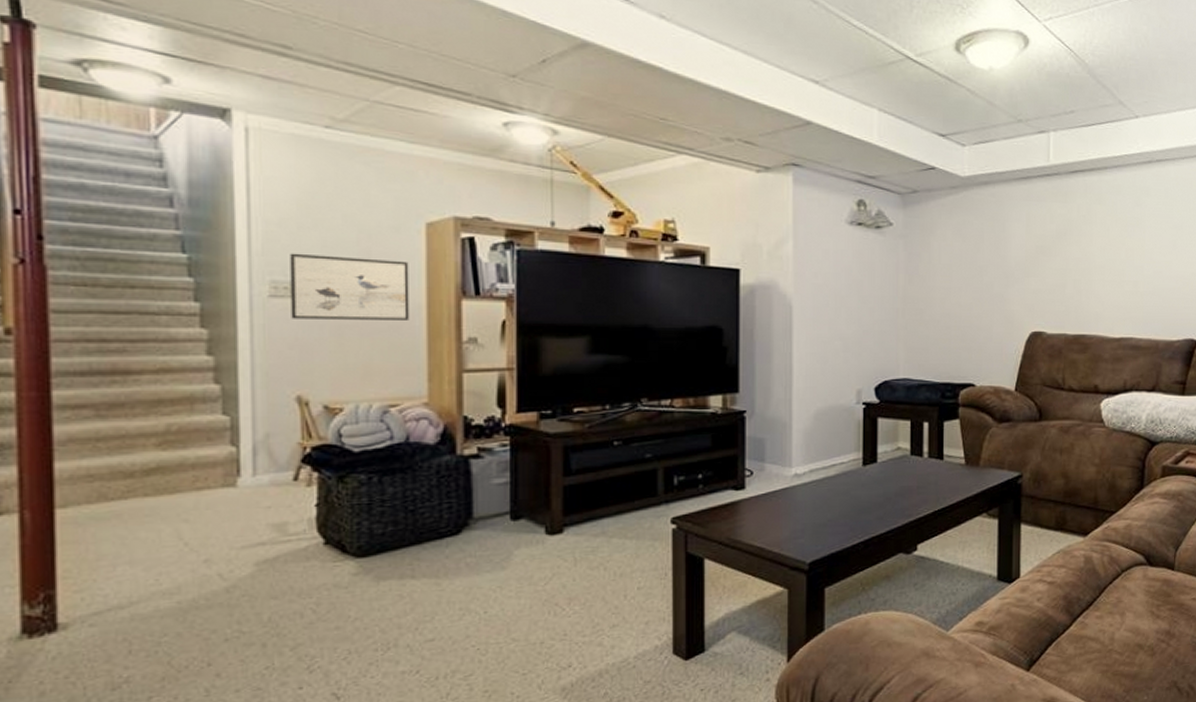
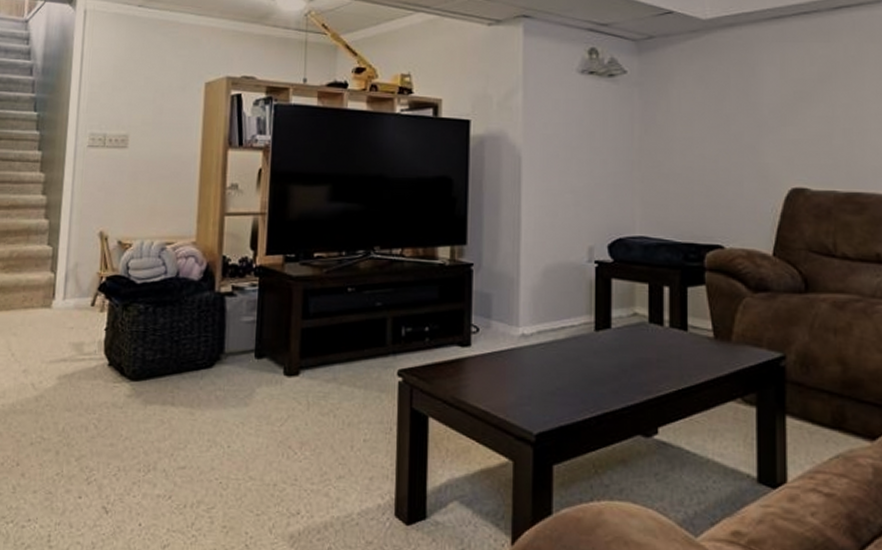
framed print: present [290,253,410,320] -> none [101,110,190,168]

